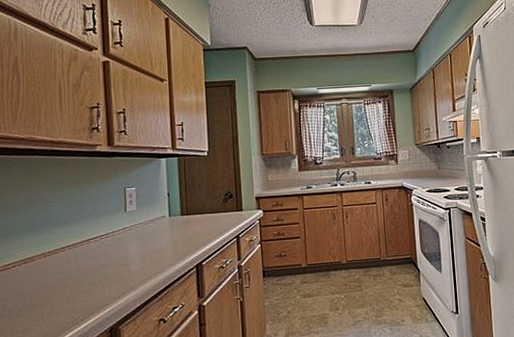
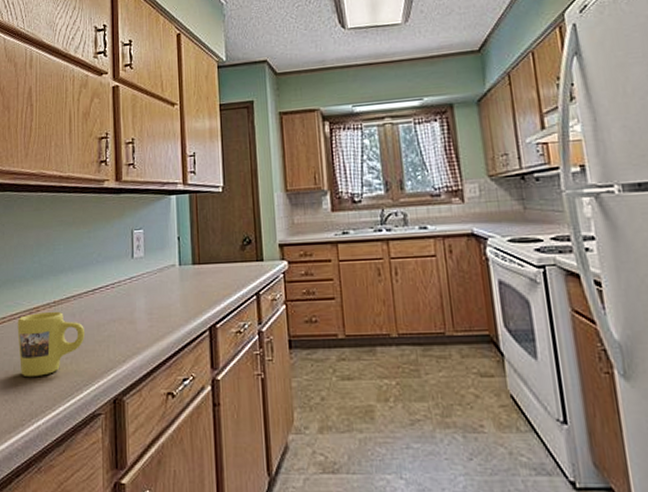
mug: none [11,259,81,318] -> present [17,311,86,378]

